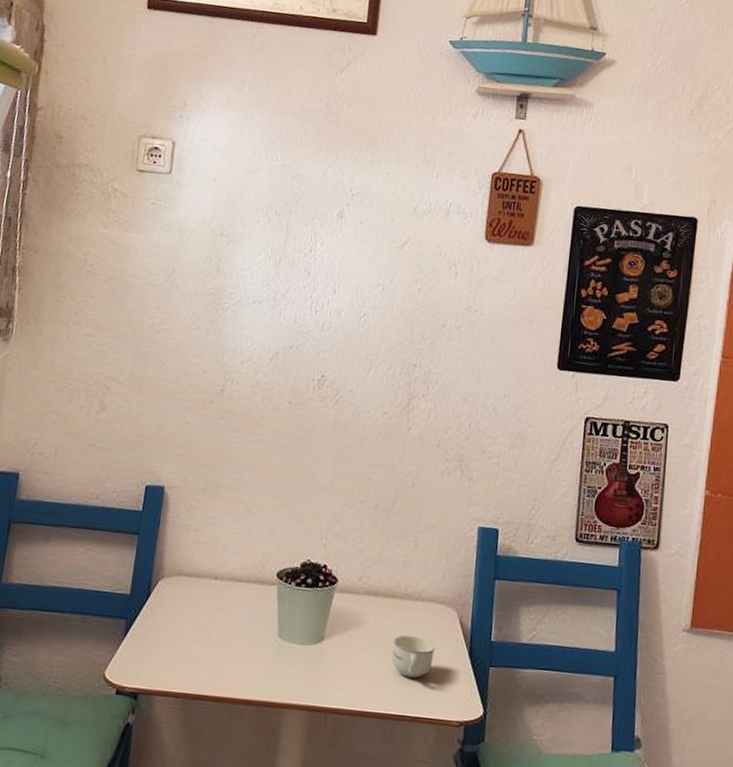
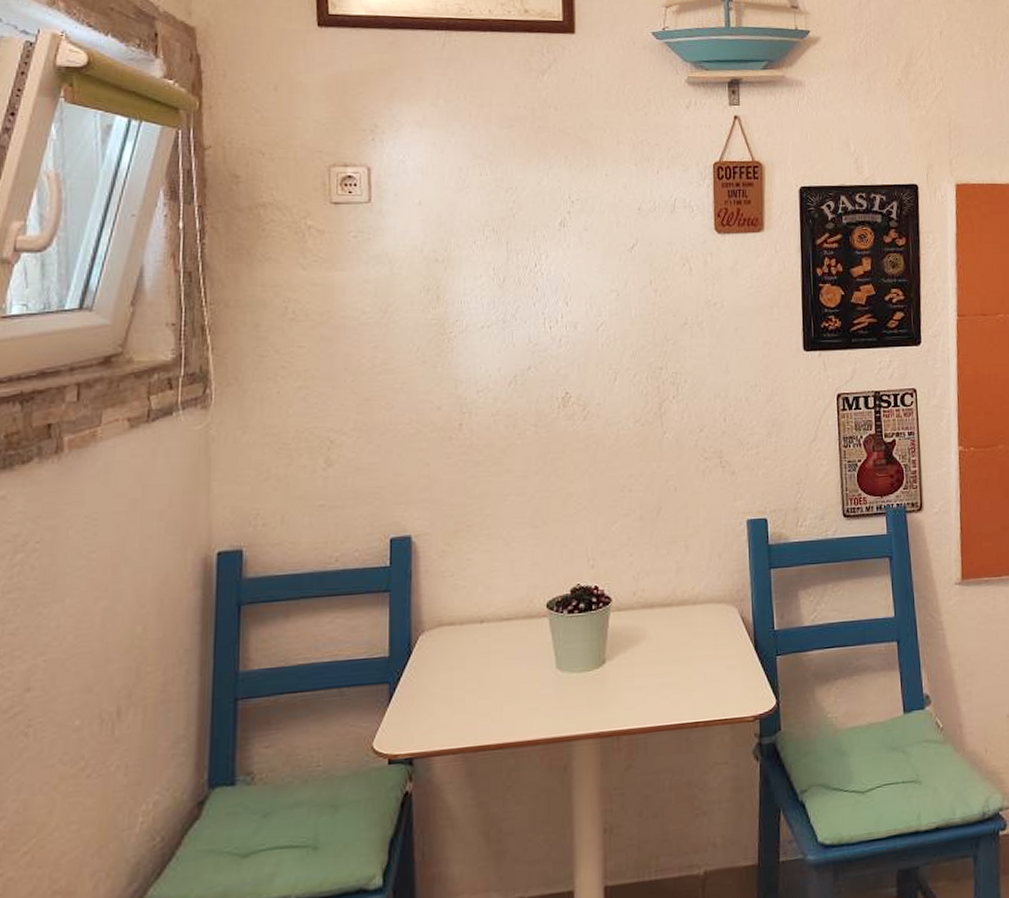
cup: present [391,634,435,678] -> none [677,639,720,683]

